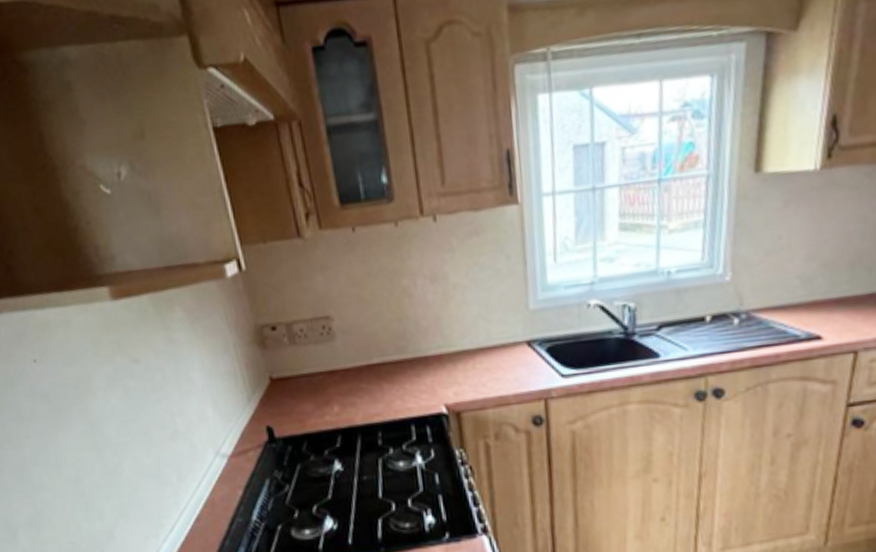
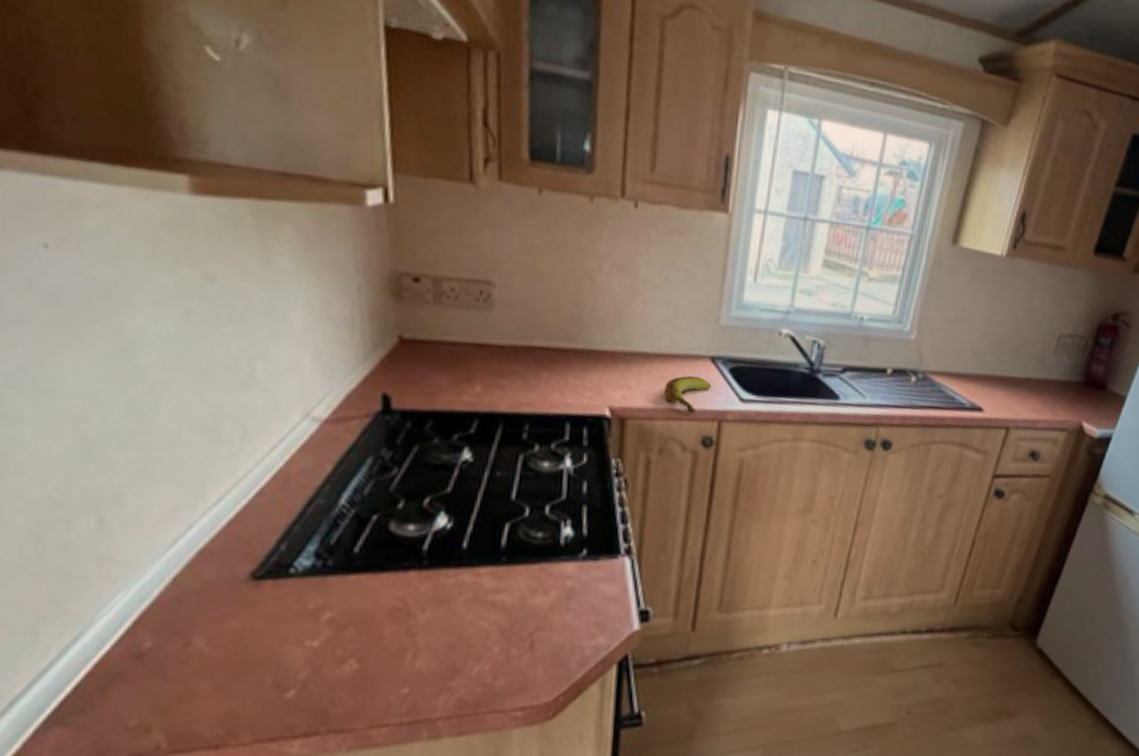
banana: none [490,362,533,396] -> present [664,375,712,413]

